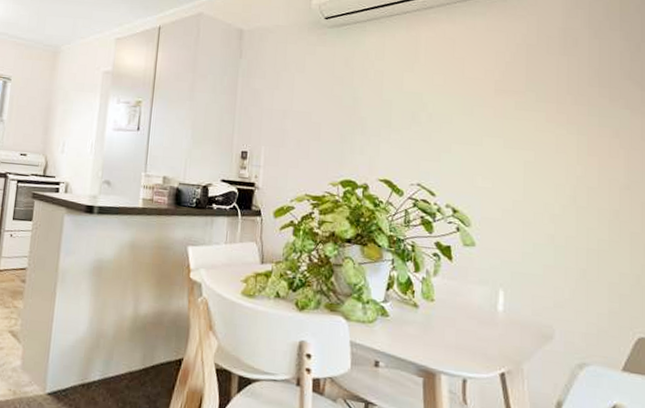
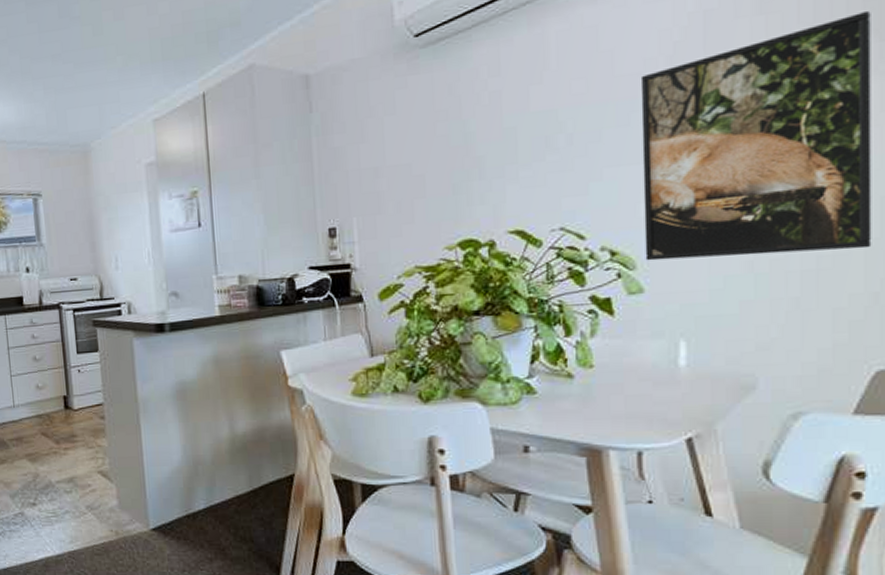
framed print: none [478,67,636,240] -> present [640,10,872,261]

